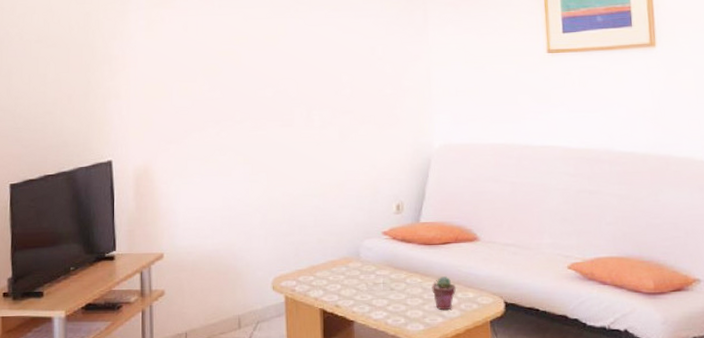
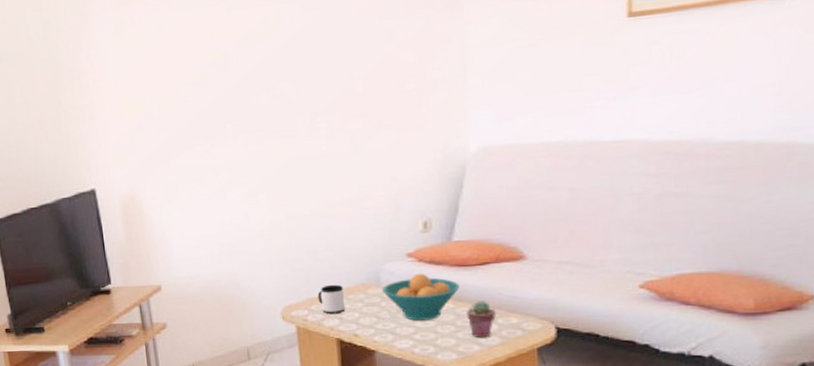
mug: none [305,257,329,286] -> present [317,284,346,315]
fruit bowl: none [361,250,426,293] -> present [382,273,460,321]

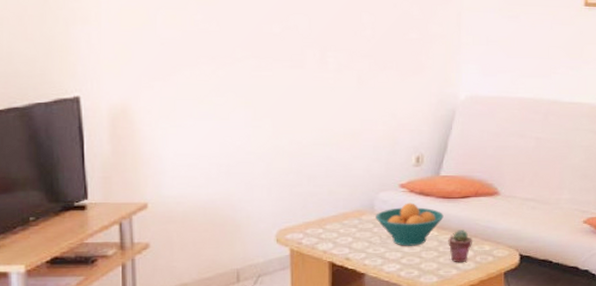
mug: present [317,284,346,315] -> none [314,209,340,238]

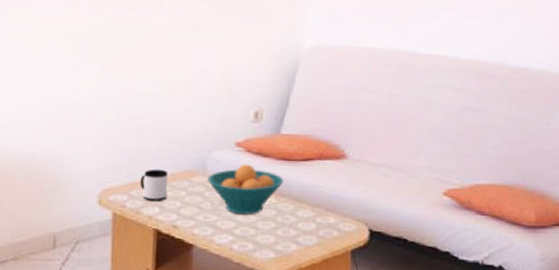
mug: none [314,209,340,238] -> present [140,169,168,202]
potted succulent: present [448,230,472,263] -> none [287,198,315,237]

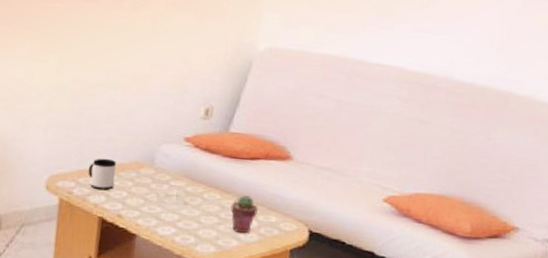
fruit bowl: present [208,164,284,214] -> none [155,159,229,209]
potted succulent: none [287,198,315,237] -> present [230,195,258,234]

